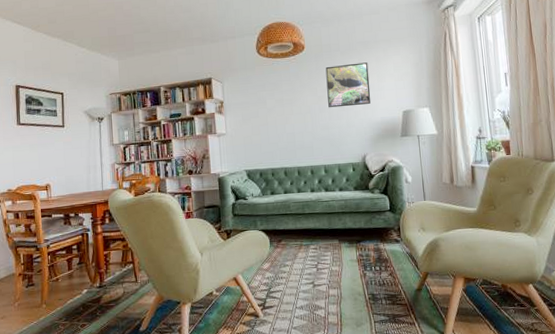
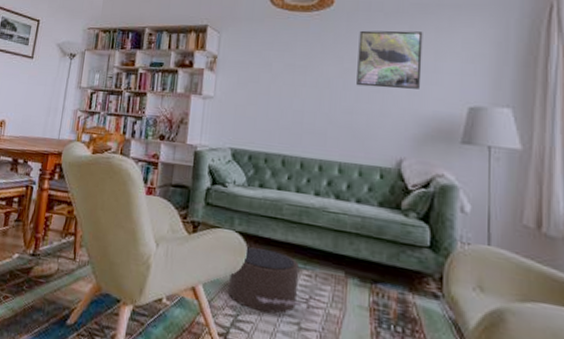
pouf: none [260,237,313,282] -> present [228,247,302,314]

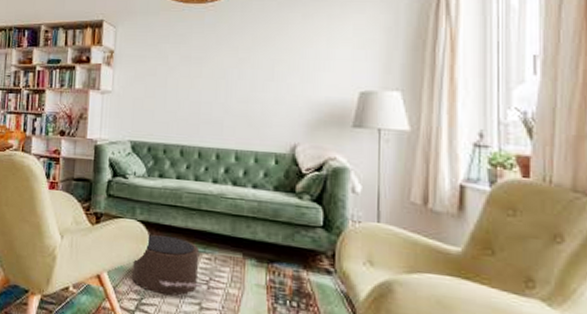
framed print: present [356,30,423,89] -> none [251,19,316,77]

